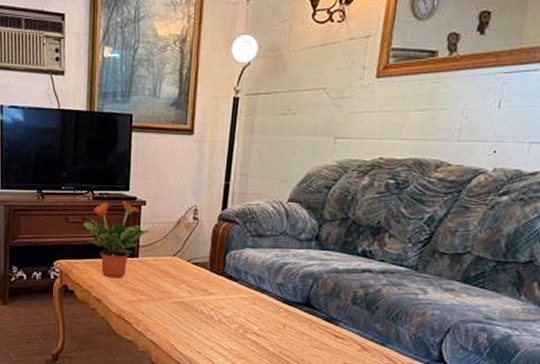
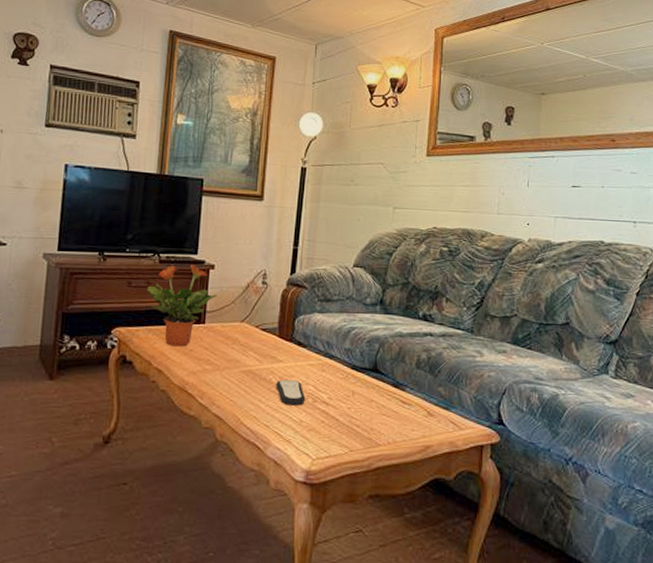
remote control: none [207,310,237,336] -> present [276,379,306,406]

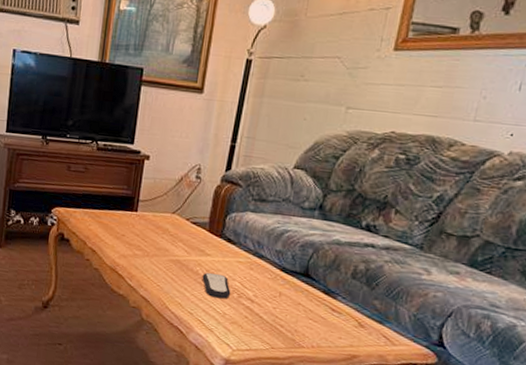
potted plant: present [146,264,217,347] -> none [84,153,151,231]

